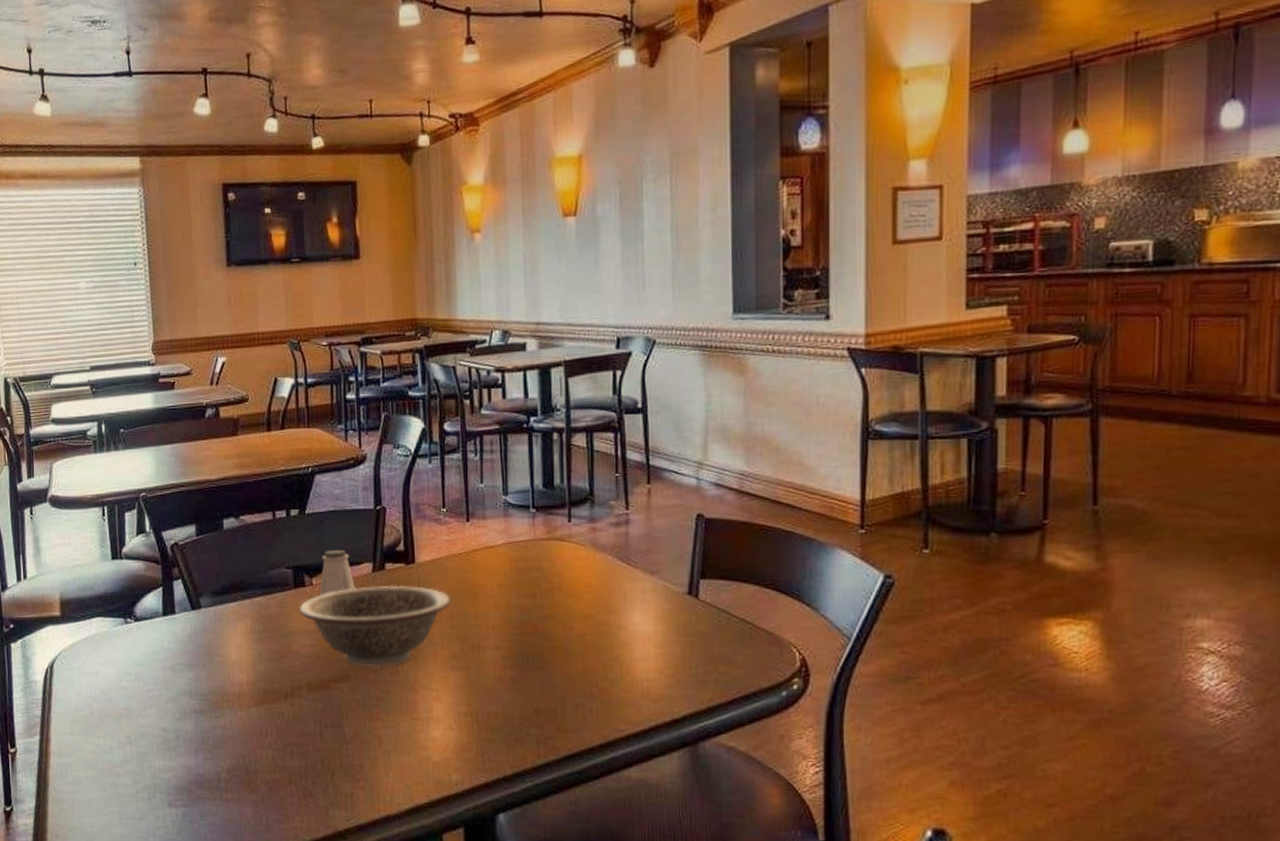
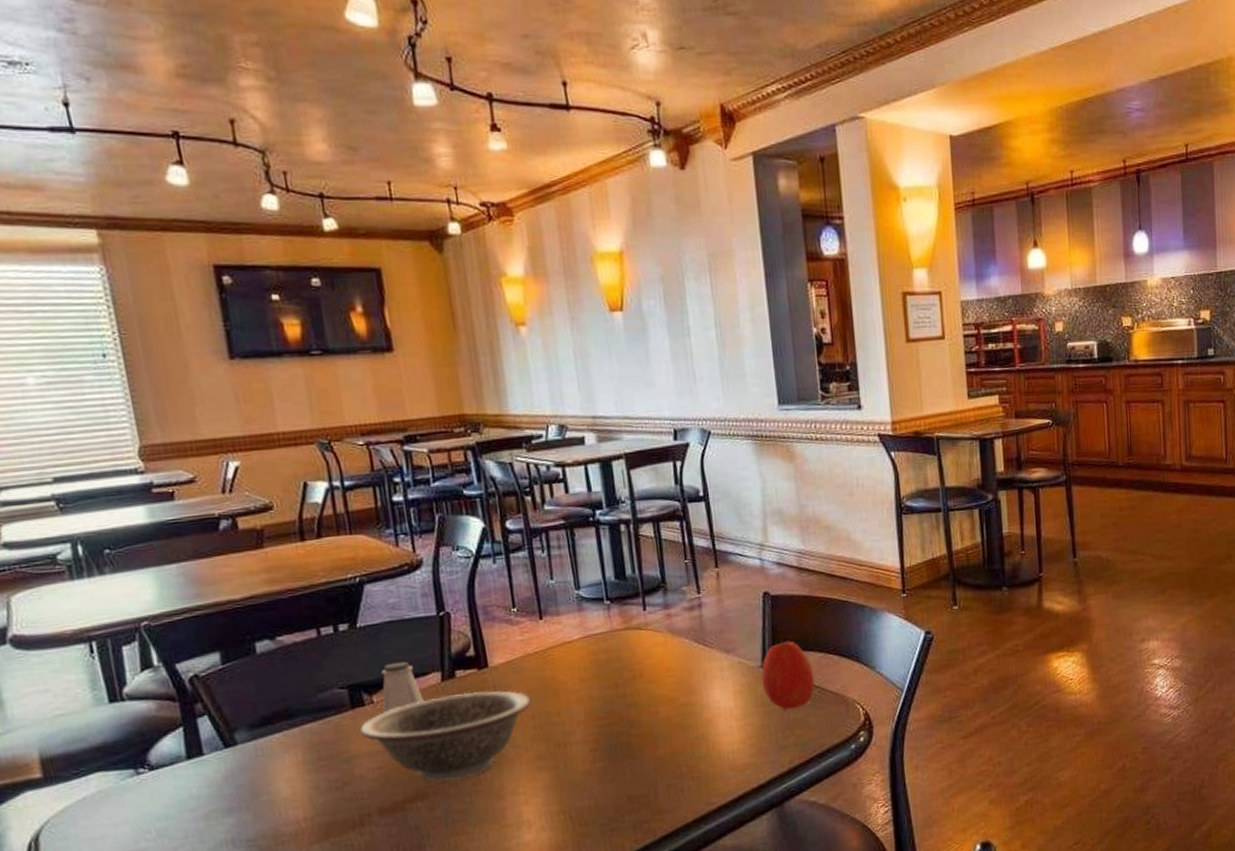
apple: none [686,566,746,643] -> present [761,639,815,710]

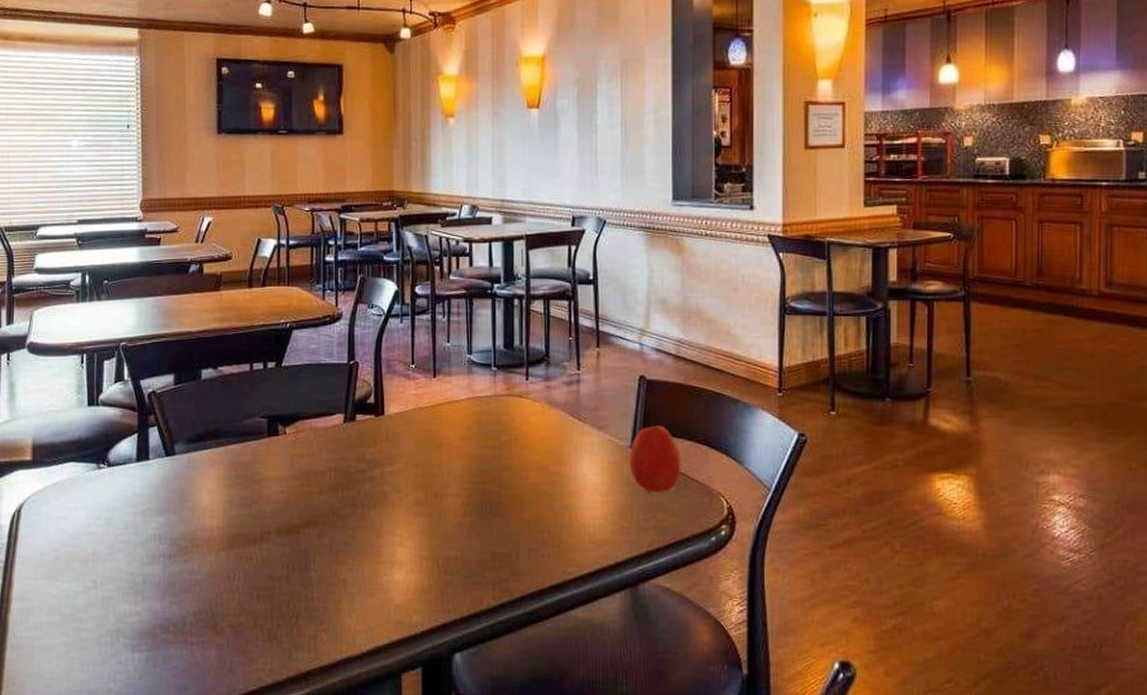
decorative bowl: present [360,691,532,782] -> none [272,435,417,513]
saltshaker: present [381,661,424,715] -> none [292,400,327,446]

